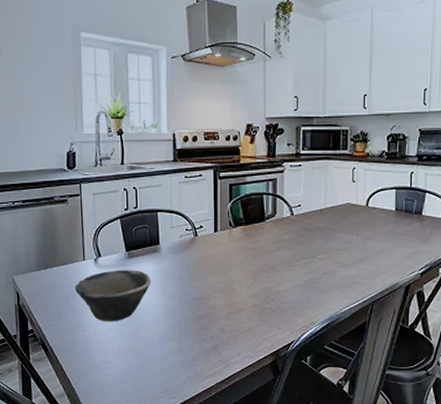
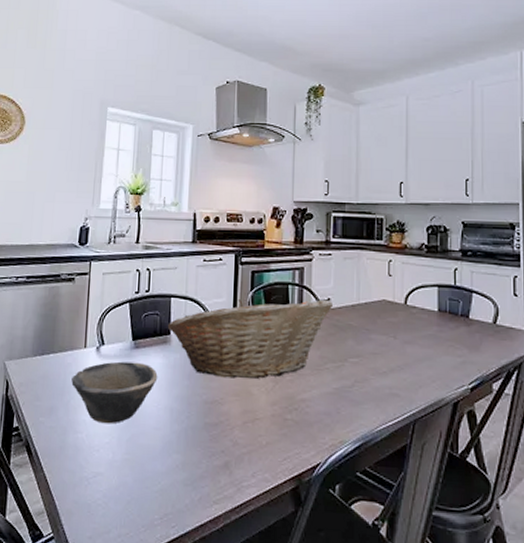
fruit basket: none [156,206,304,278] -> present [167,299,334,379]

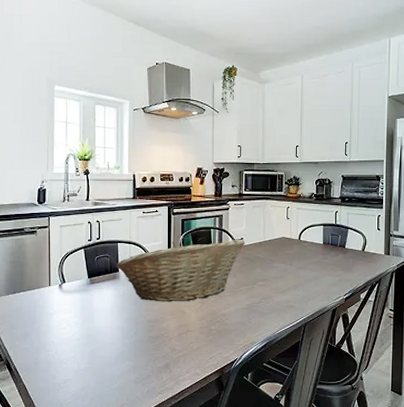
bowl: present [71,361,158,424] -> none [40,295,110,343]

